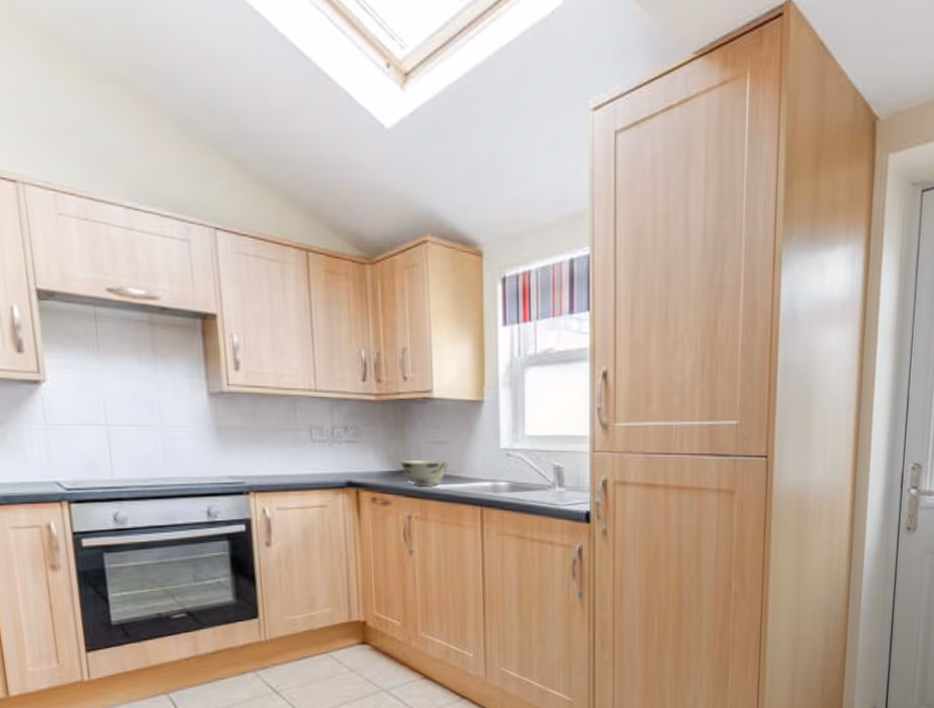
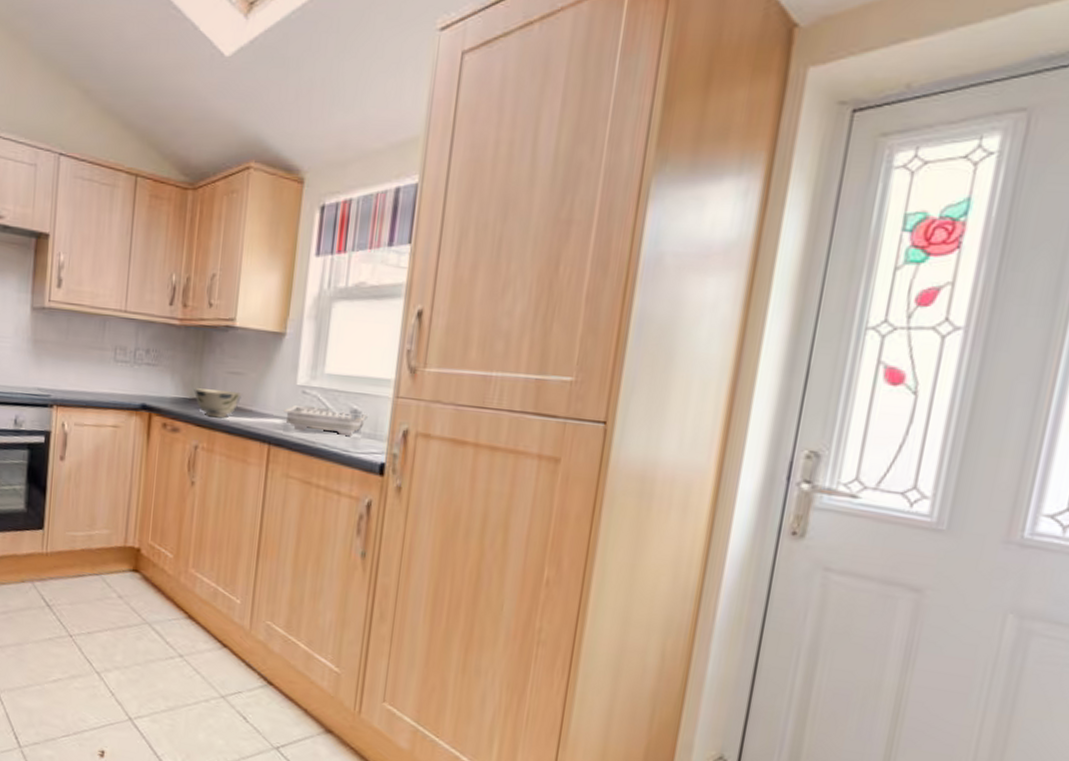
dish rack: none [491,467,569,492] -> present [283,405,368,437]

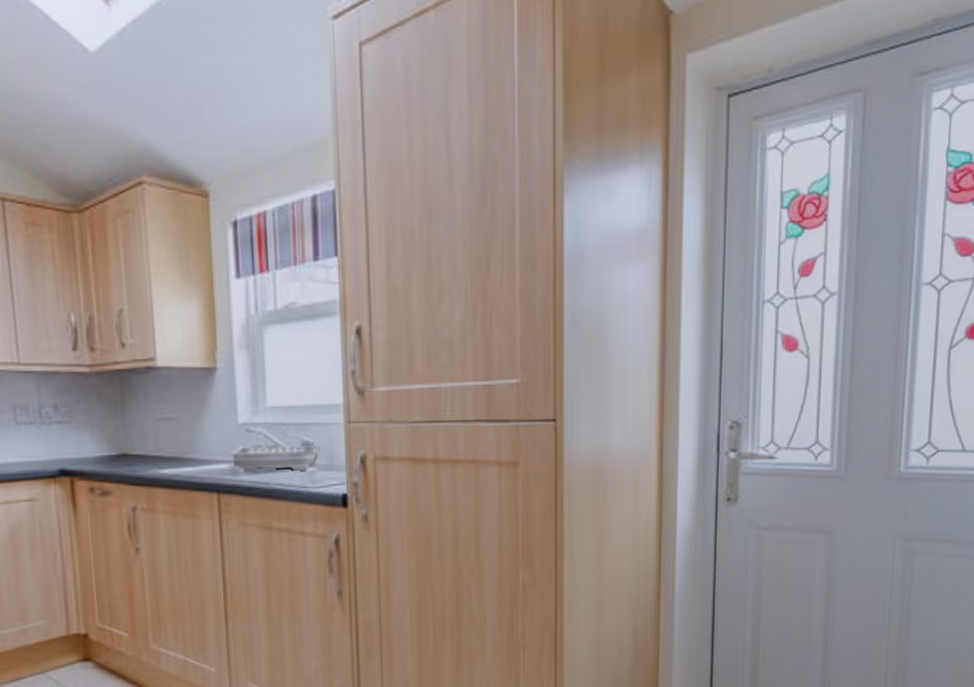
bowl: present [194,388,243,418] -> none [120,440,179,473]

